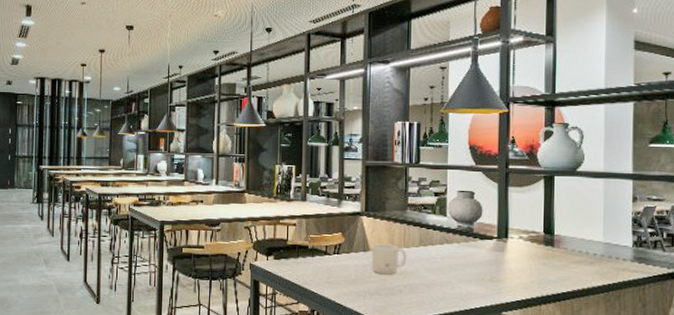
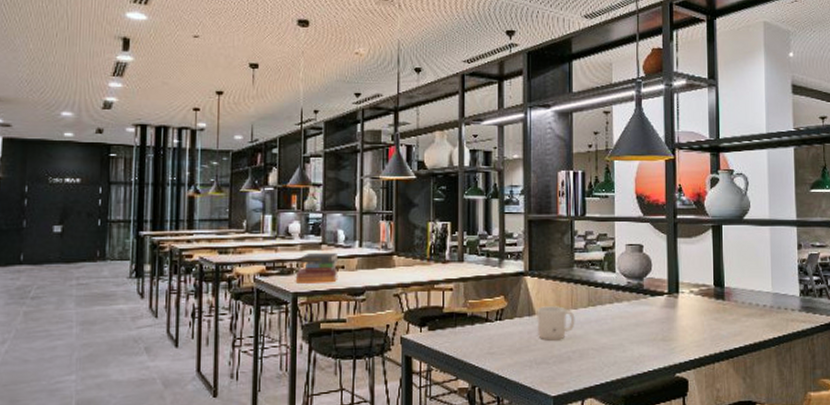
books: none [162,188,198,215] -> present [295,253,339,283]

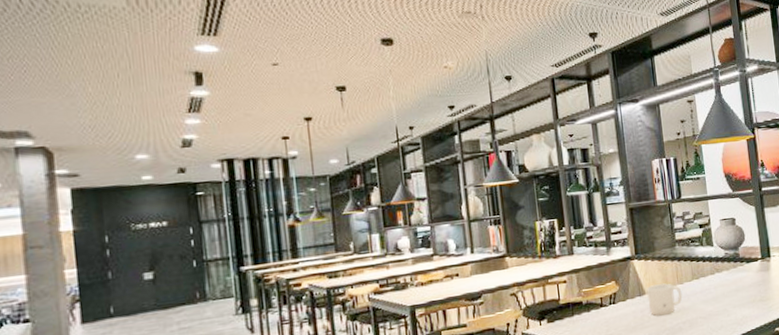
books: present [295,253,339,283] -> none [410,262,454,297]

